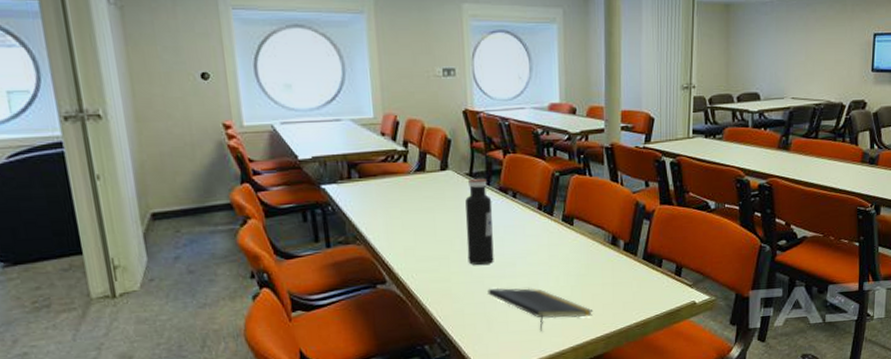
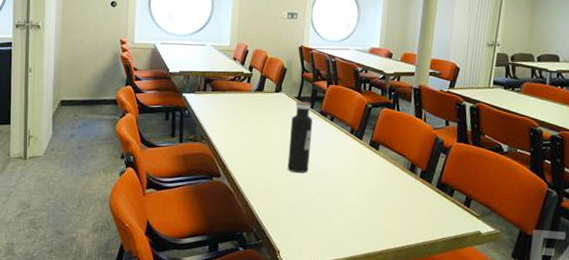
notepad: present [488,287,593,331] -> none [300,193,387,236]

